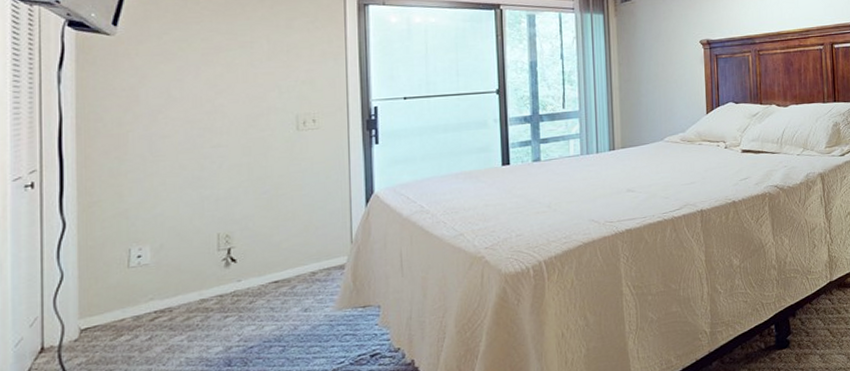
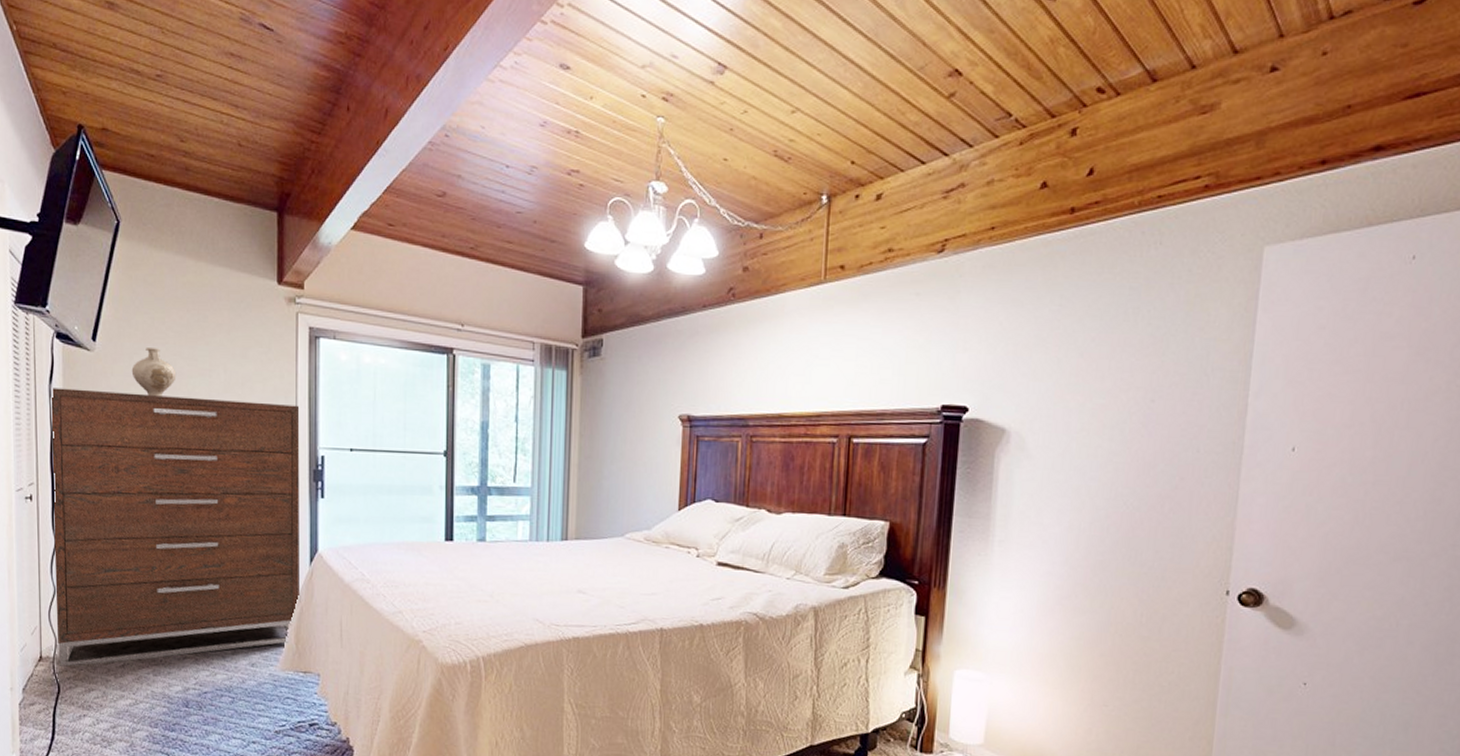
dresser: none [58,65,357,354] -> present [49,388,301,667]
decorative vase: none [160,27,213,72] -> present [131,348,177,397]

